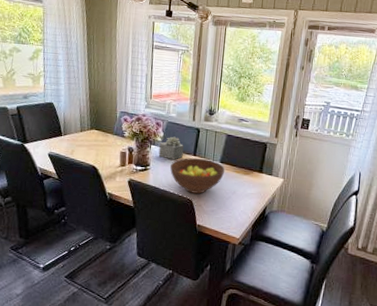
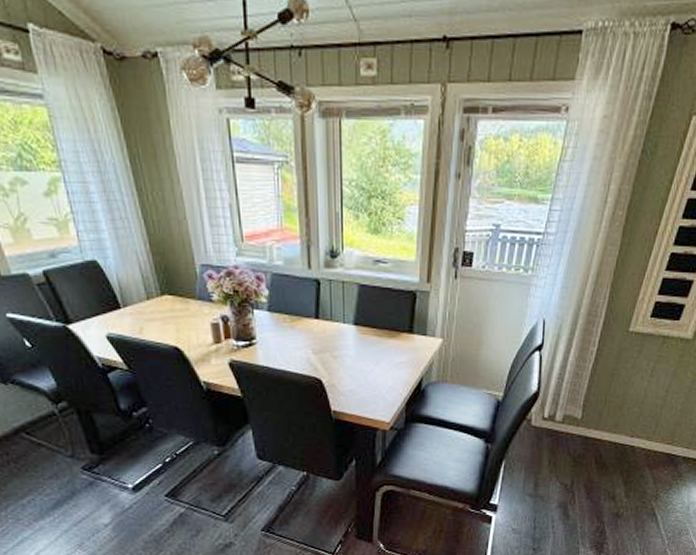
succulent plant: present [158,136,184,160] -> none [265,294,301,327]
fruit bowl: present [170,157,225,194] -> none [285,321,362,370]

